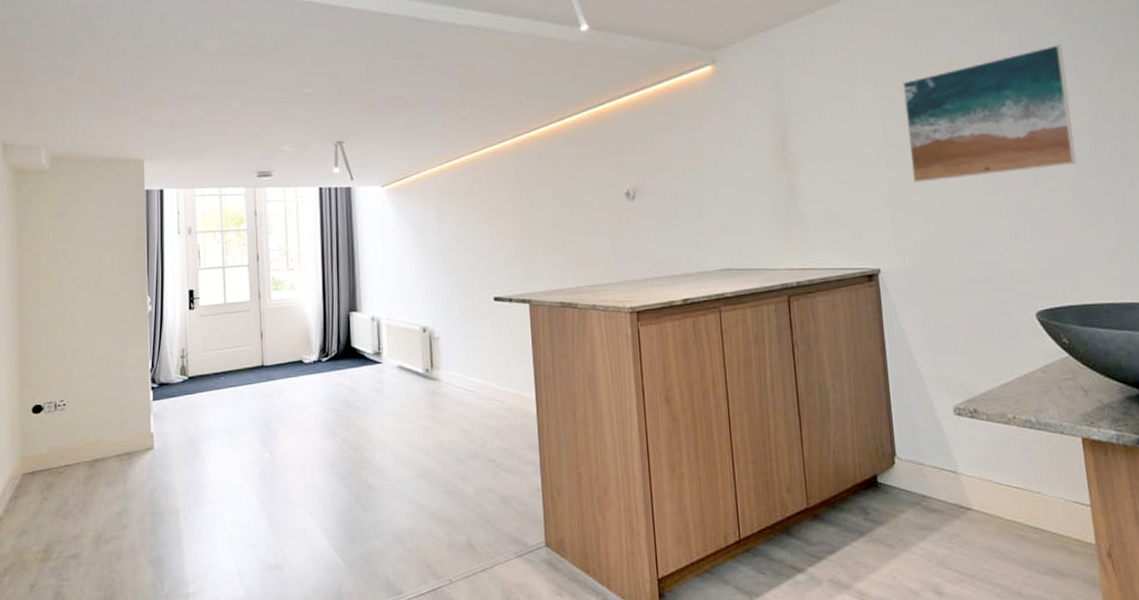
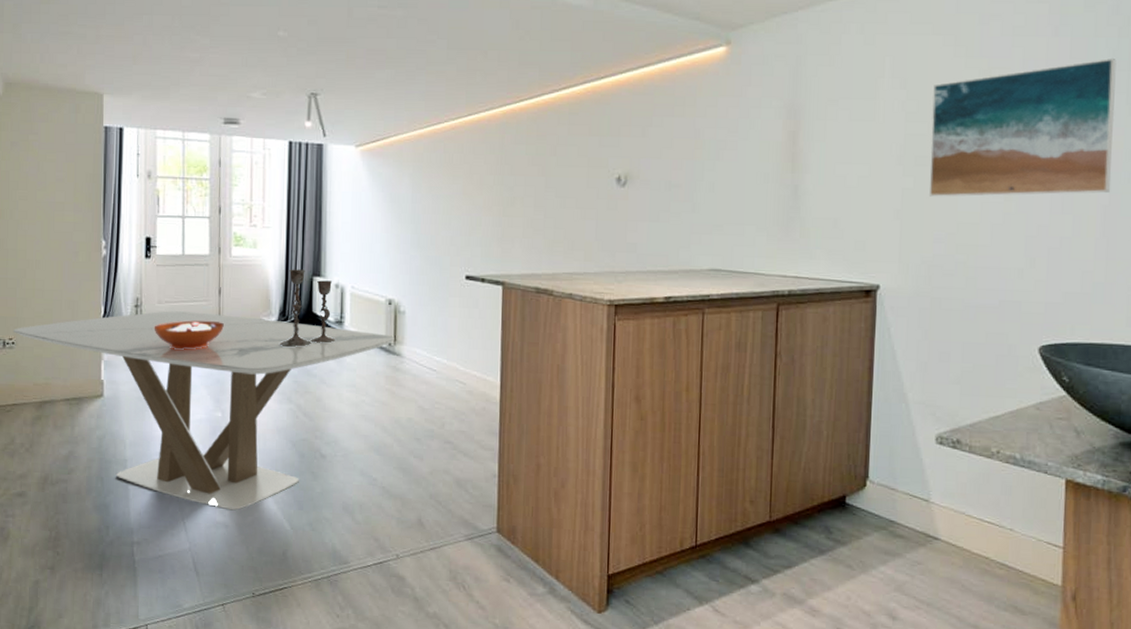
dining table: none [63,357,431,551] -> present [12,311,395,511]
decorative bowl: none [200,364,267,396] -> present [154,320,224,350]
candlestick: none [322,306,376,382] -> present [280,269,336,347]

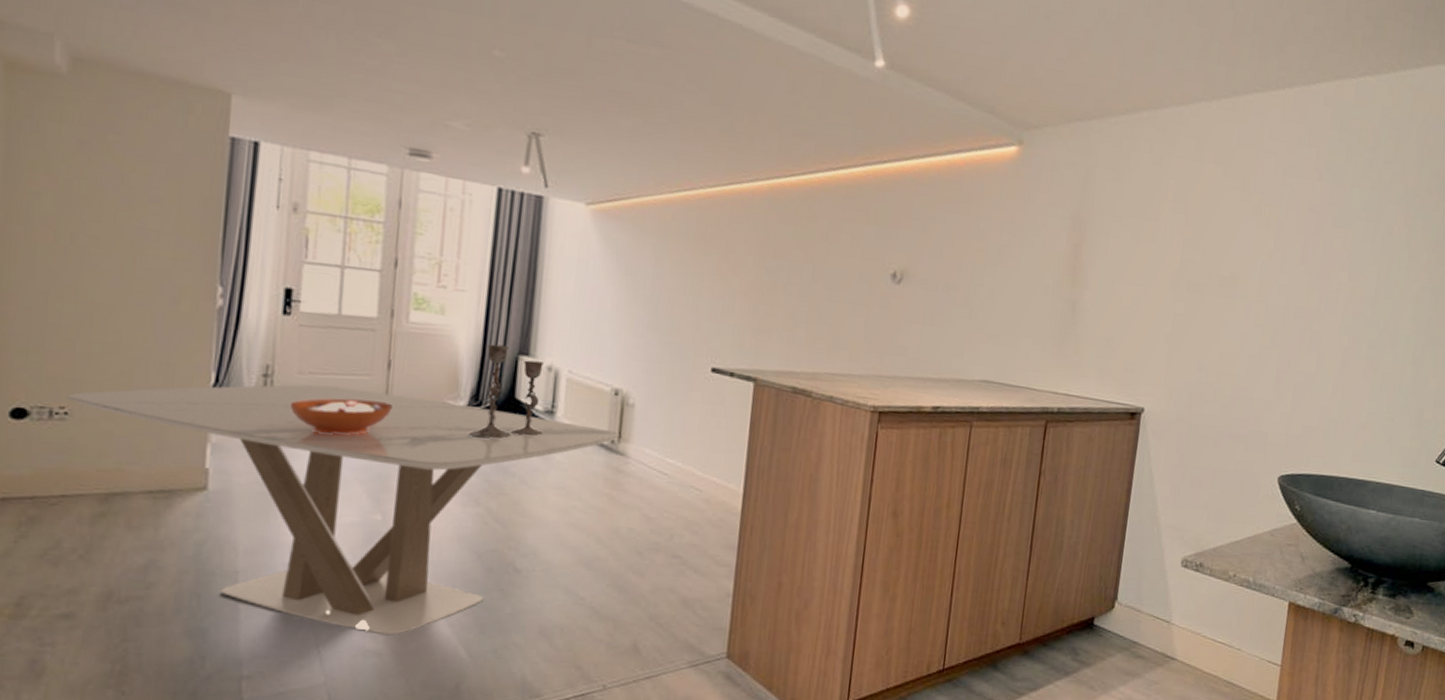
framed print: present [928,59,1116,197] -> none [1196,208,1367,335]

